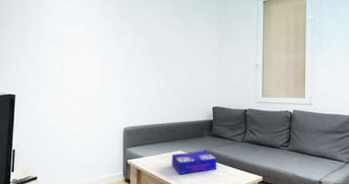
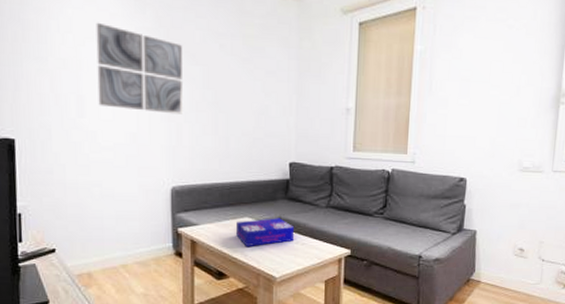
wall art: none [74,10,135,73] -> present [96,22,182,114]

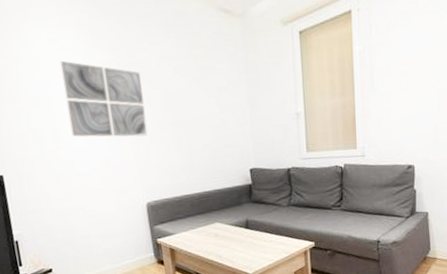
board game: present [236,218,294,246] -> none [208,220,261,249]

